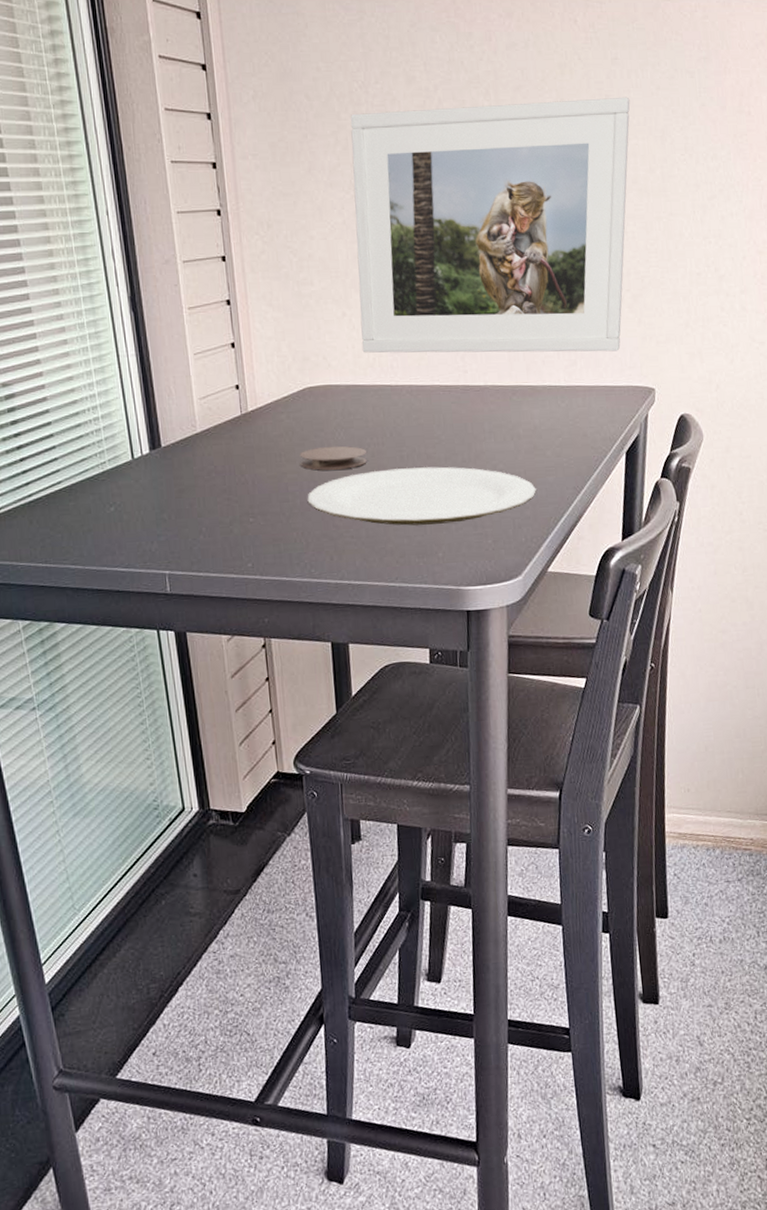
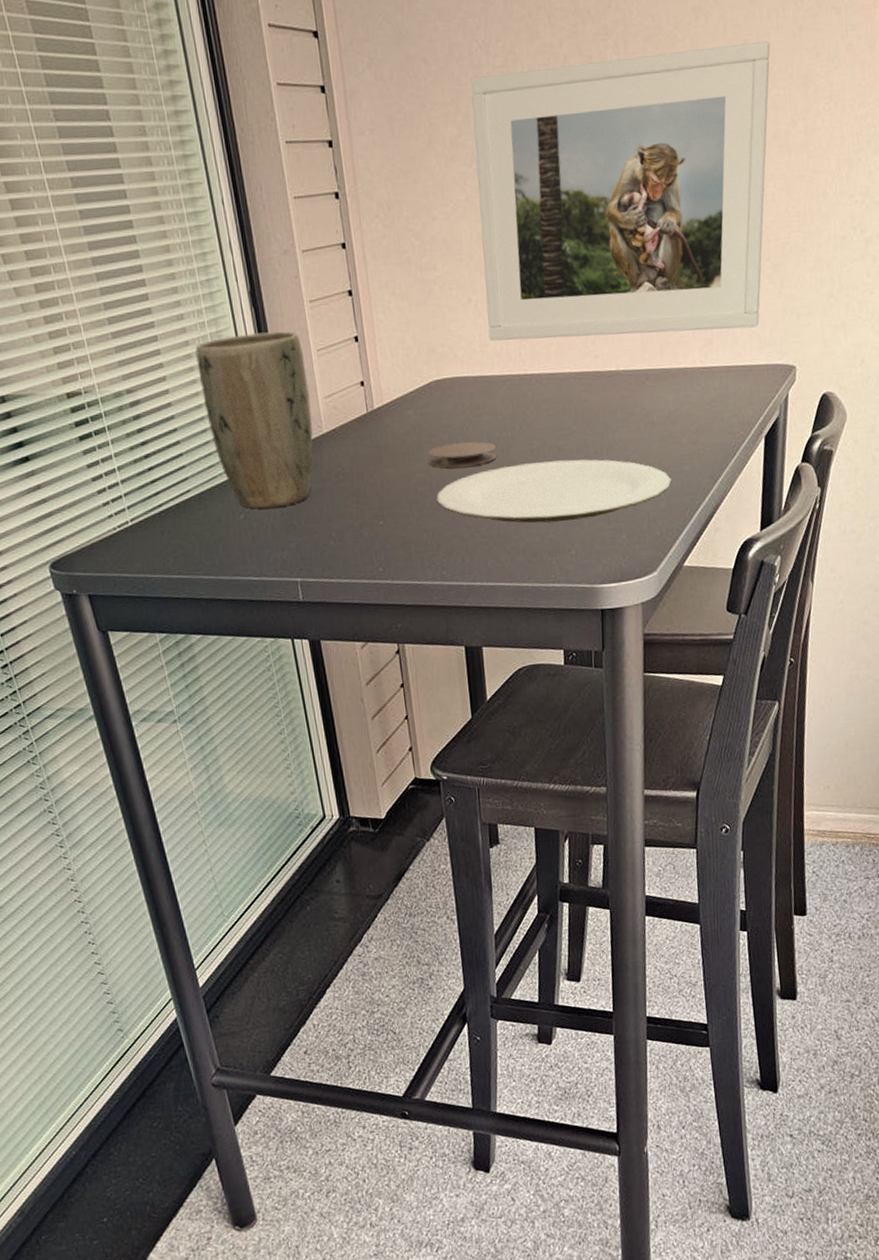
plant pot: none [73,335,187,502] -> present [195,331,314,509]

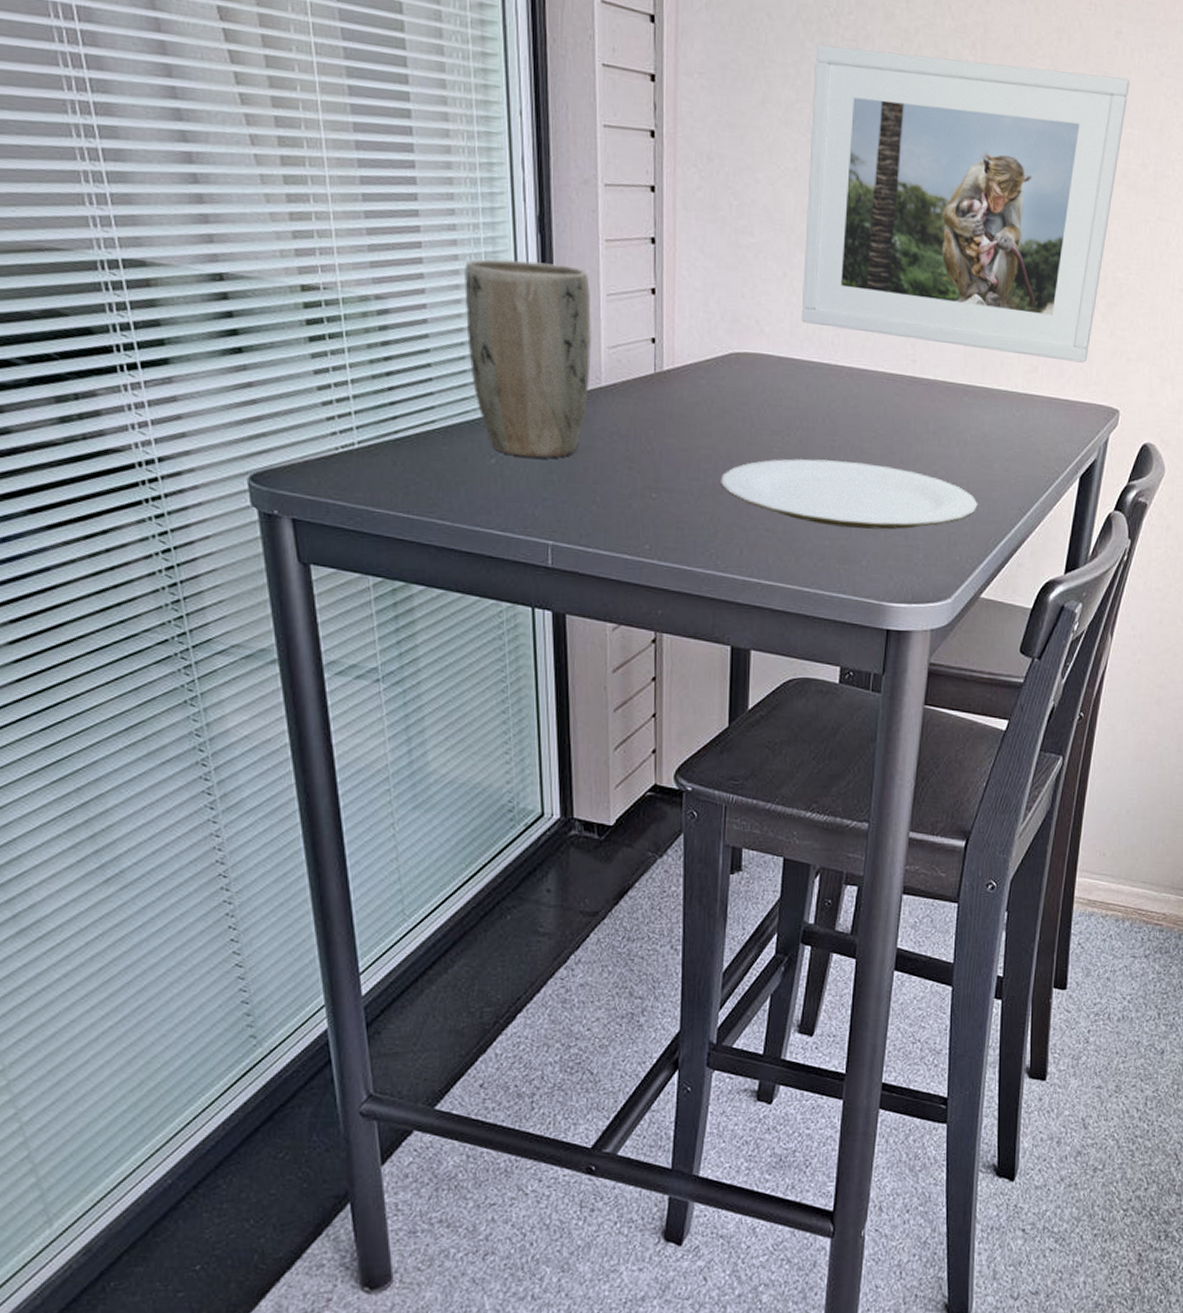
coaster: present [427,441,497,468] -> none [717,423,795,452]

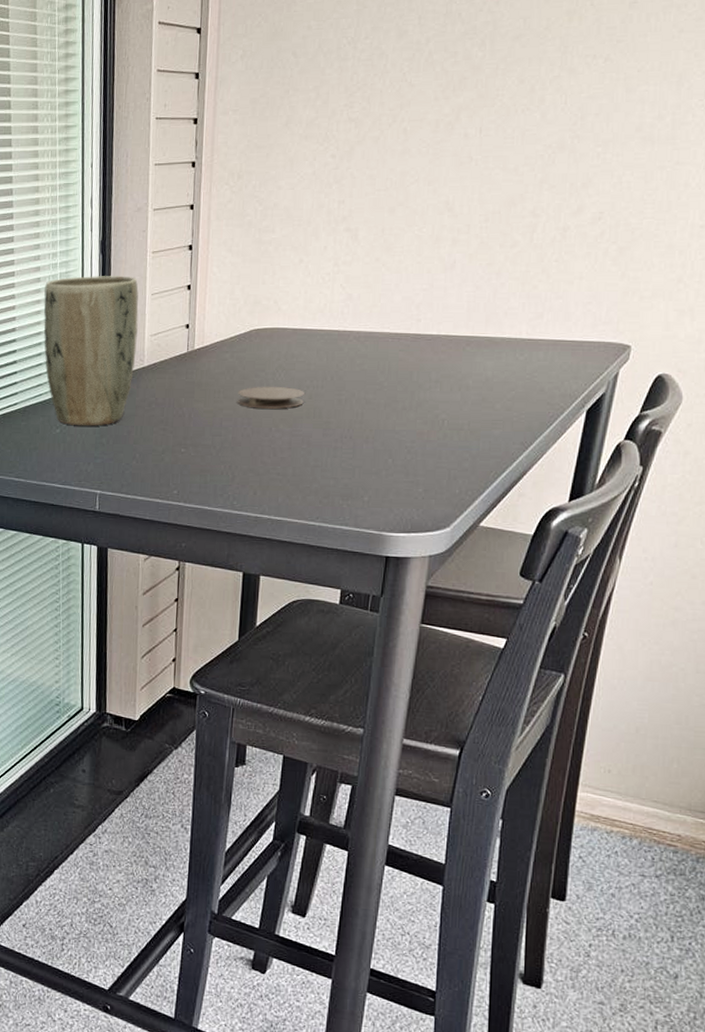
coaster: none [717,423,795,452] -> present [237,386,306,409]
plate: present [721,459,978,530] -> none [239,412,479,469]
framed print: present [801,44,1130,363] -> none [314,41,645,306]

